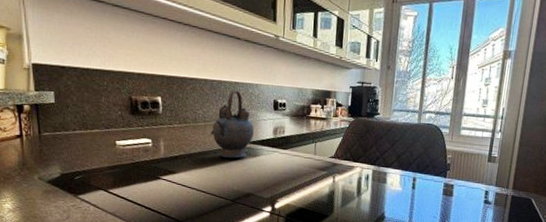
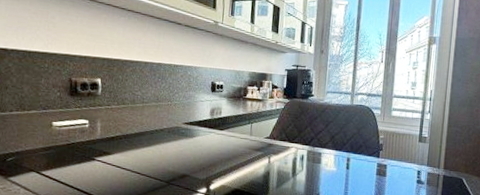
teapot: present [210,90,254,158] -> none [148,72,191,139]

